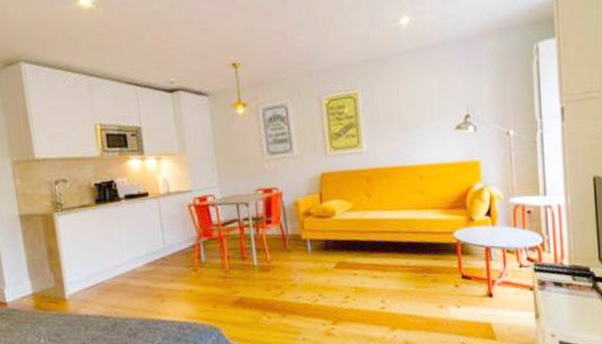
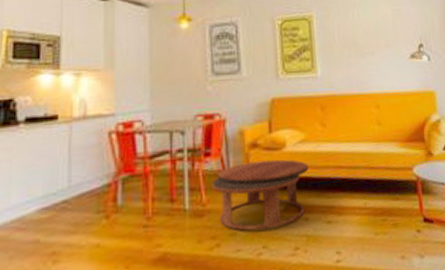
coffee table: none [274,225,357,283] -> present [212,159,309,231]

